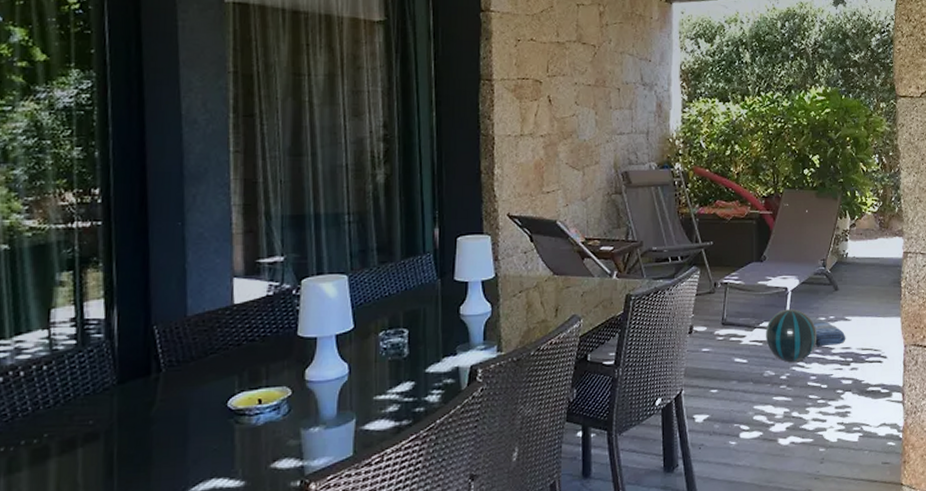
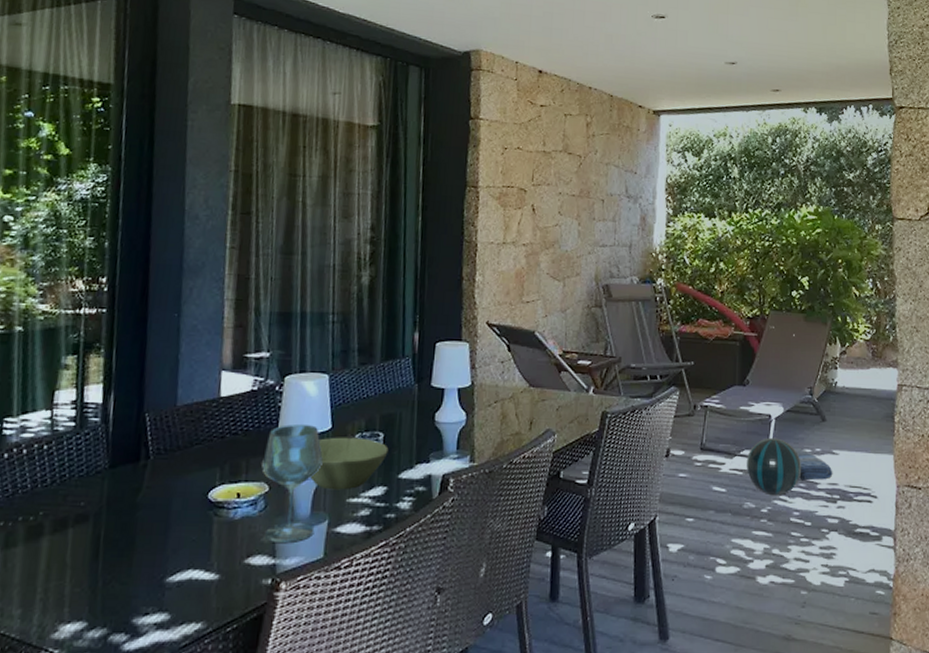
wine glass: none [283,327,347,446] -> present [262,424,323,544]
bowl: none [334,335,414,389] -> present [310,437,389,490]

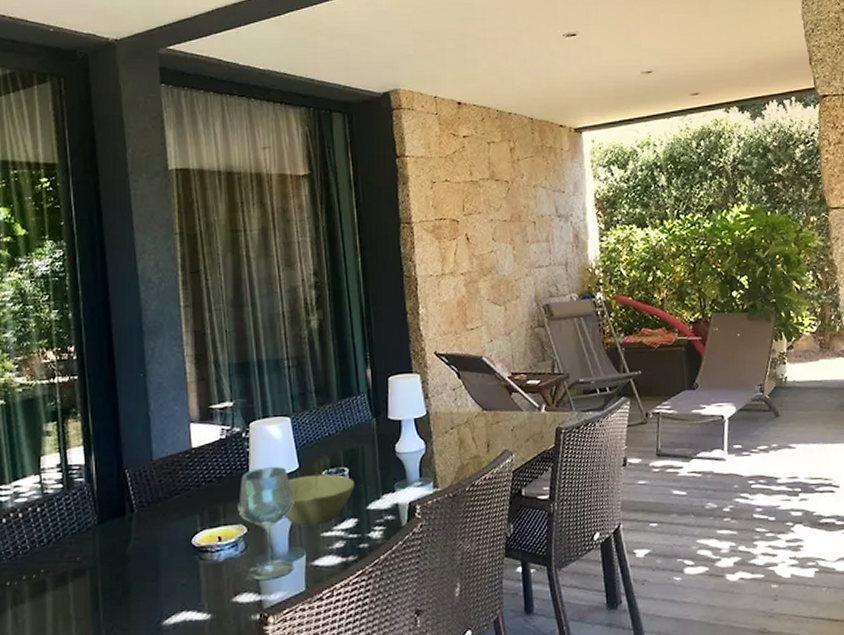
beach ball: present [746,437,802,495] -> none [703,437,761,493]
towel: present [793,448,833,481] -> none [749,445,792,477]

